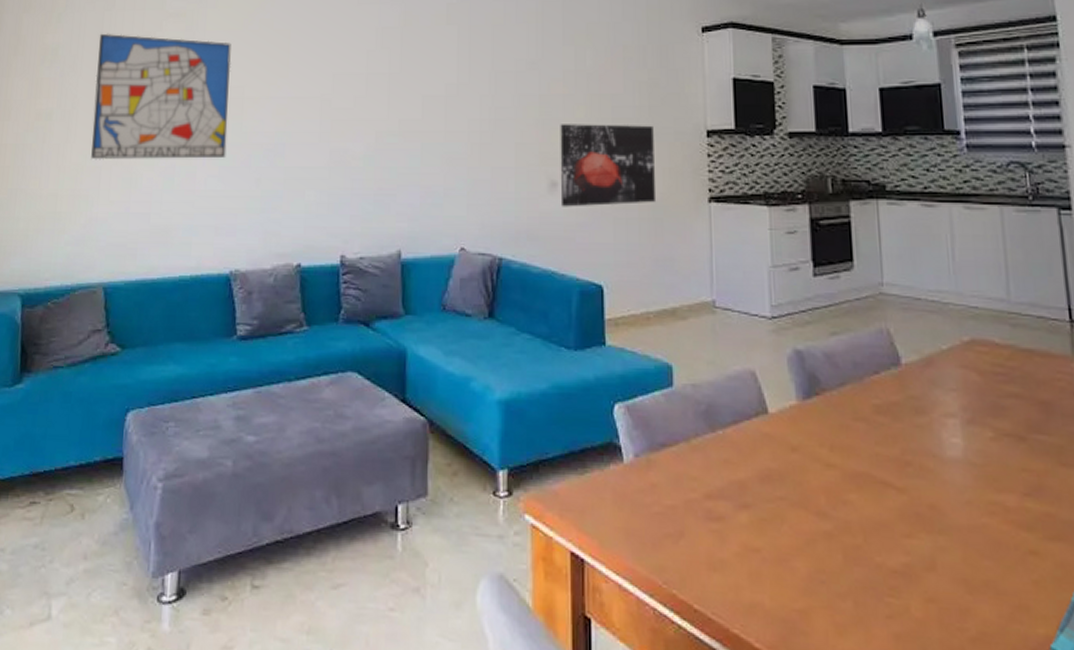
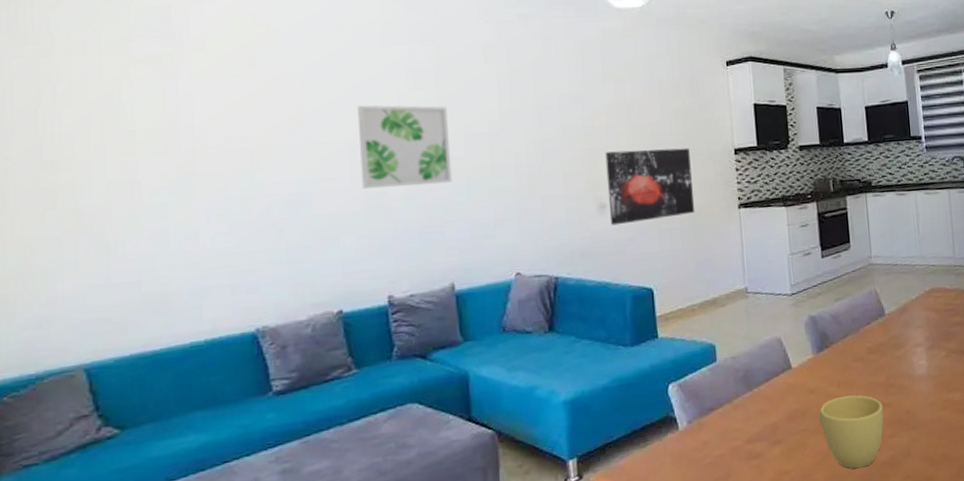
wall art: present [91,33,232,160] -> none [35,83,236,231]
wall art: none [328,62,409,146] -> present [356,105,453,189]
cup: none [801,463,896,570] -> present [818,395,884,469]

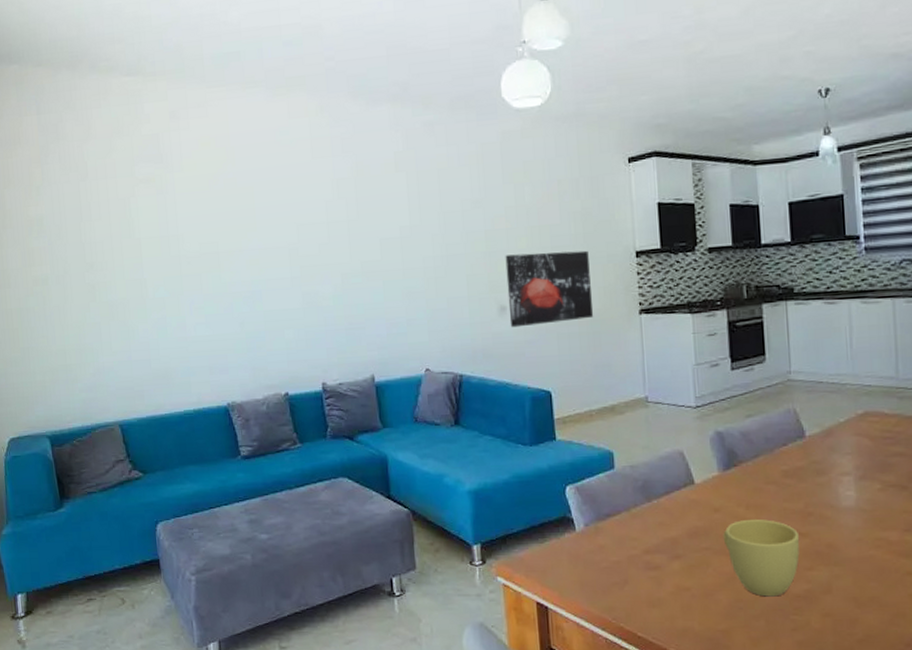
wall art: present [356,105,453,189] -> none [293,213,371,288]

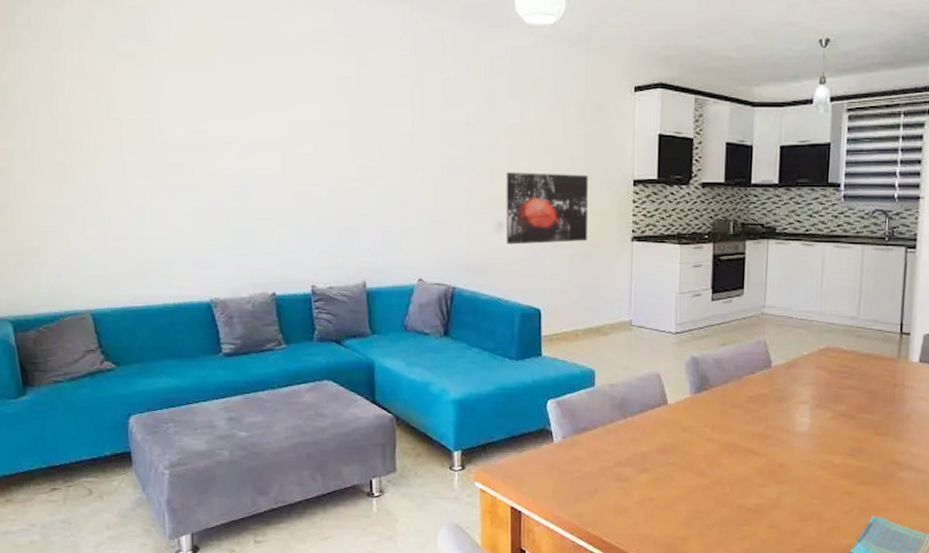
cup: present [723,518,800,597] -> none [688,438,757,509]

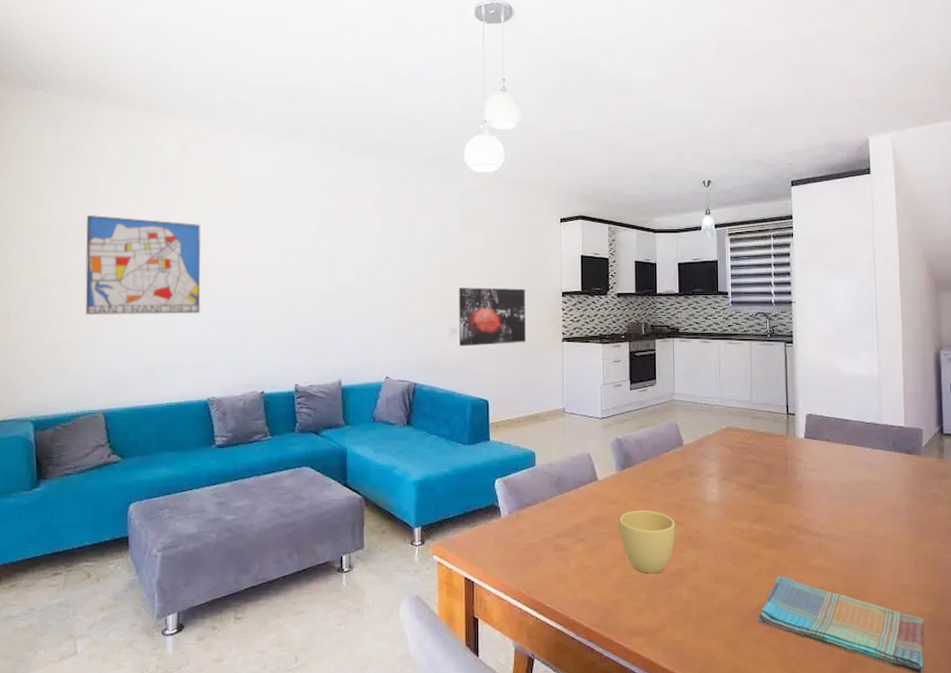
wall art: none [50,73,195,199] -> present [85,214,202,316]
cup: none [688,438,757,509] -> present [617,510,676,574]

